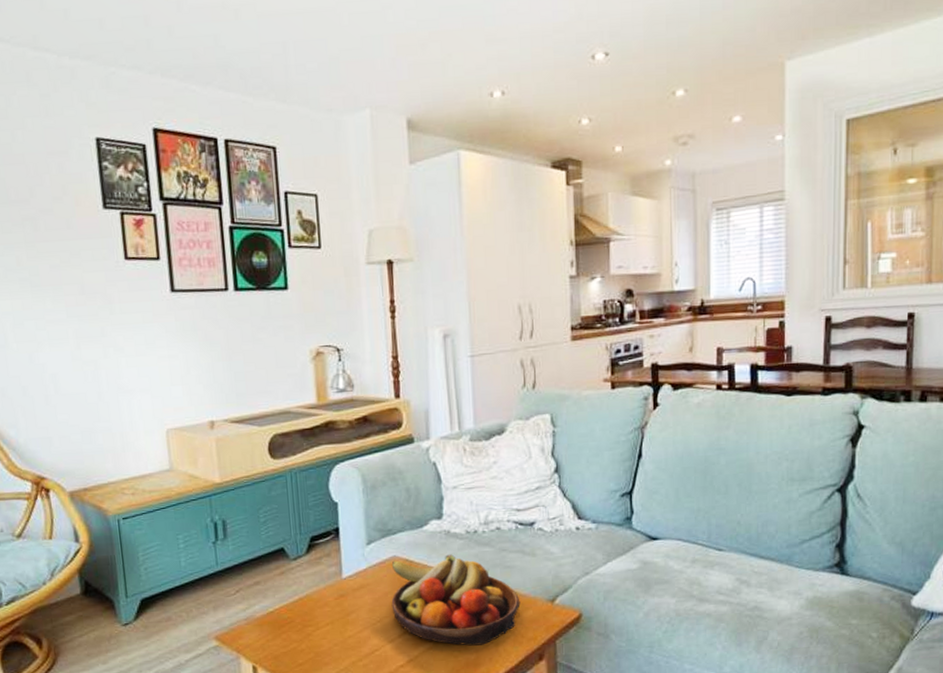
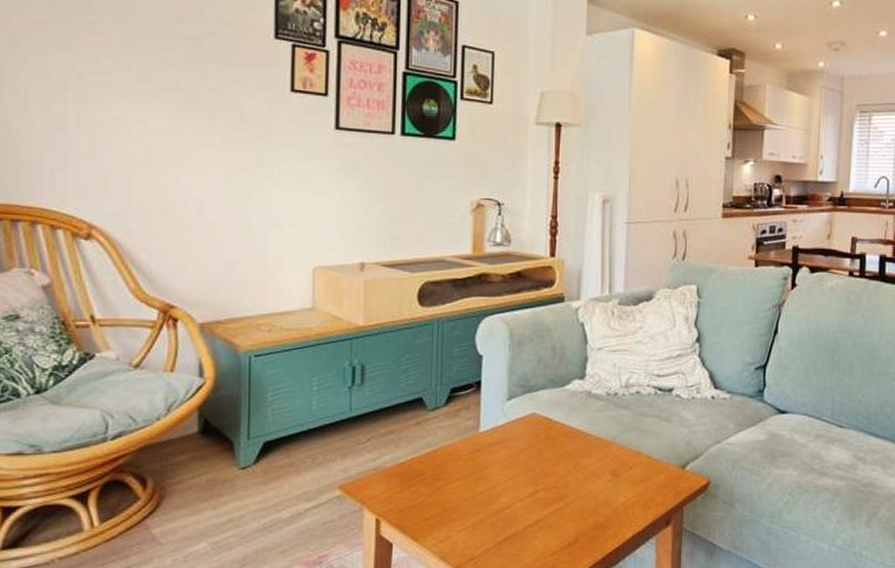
fruit bowl: present [391,554,521,646] -> none [526,415,653,508]

